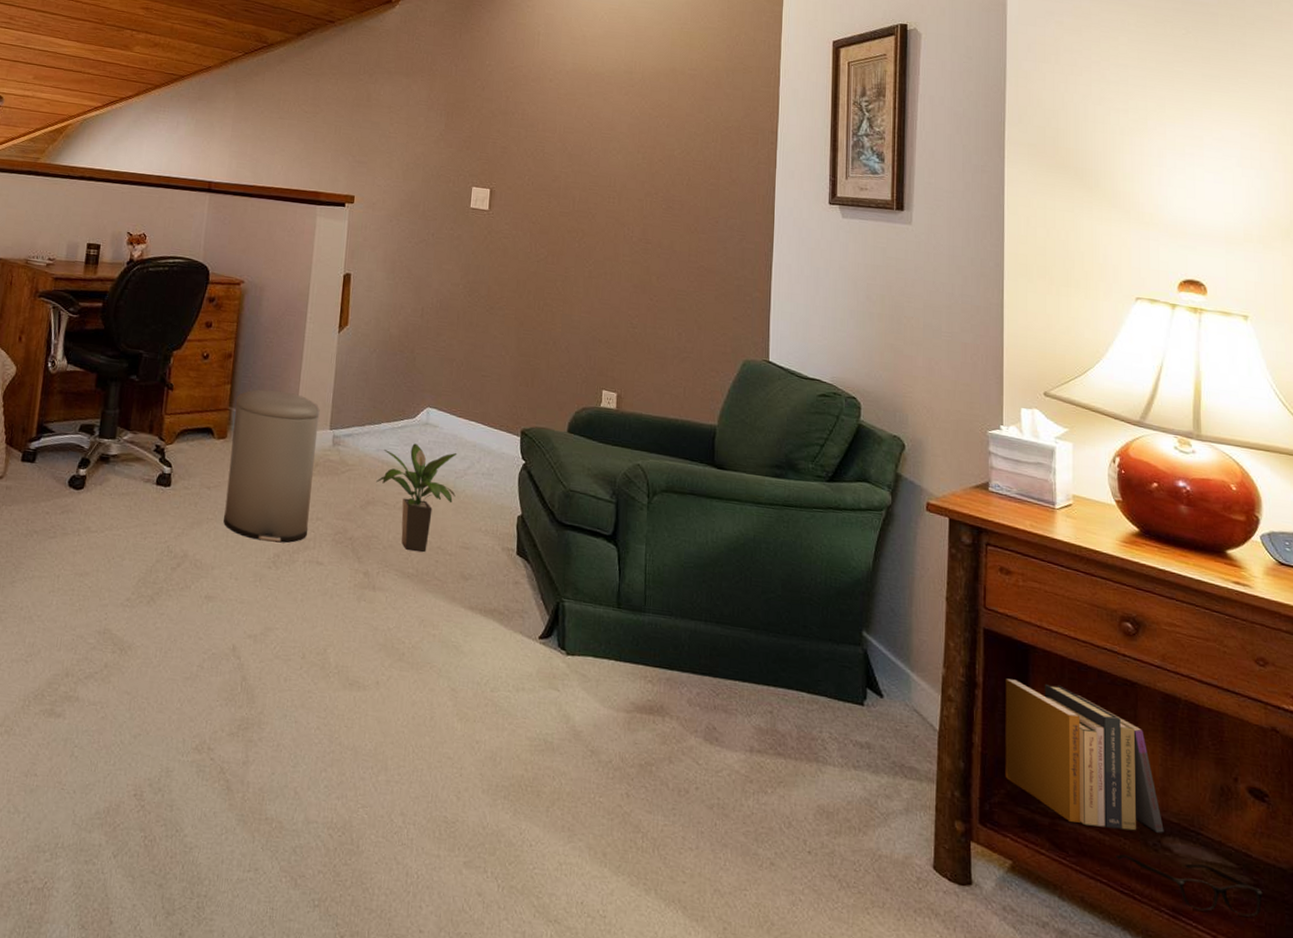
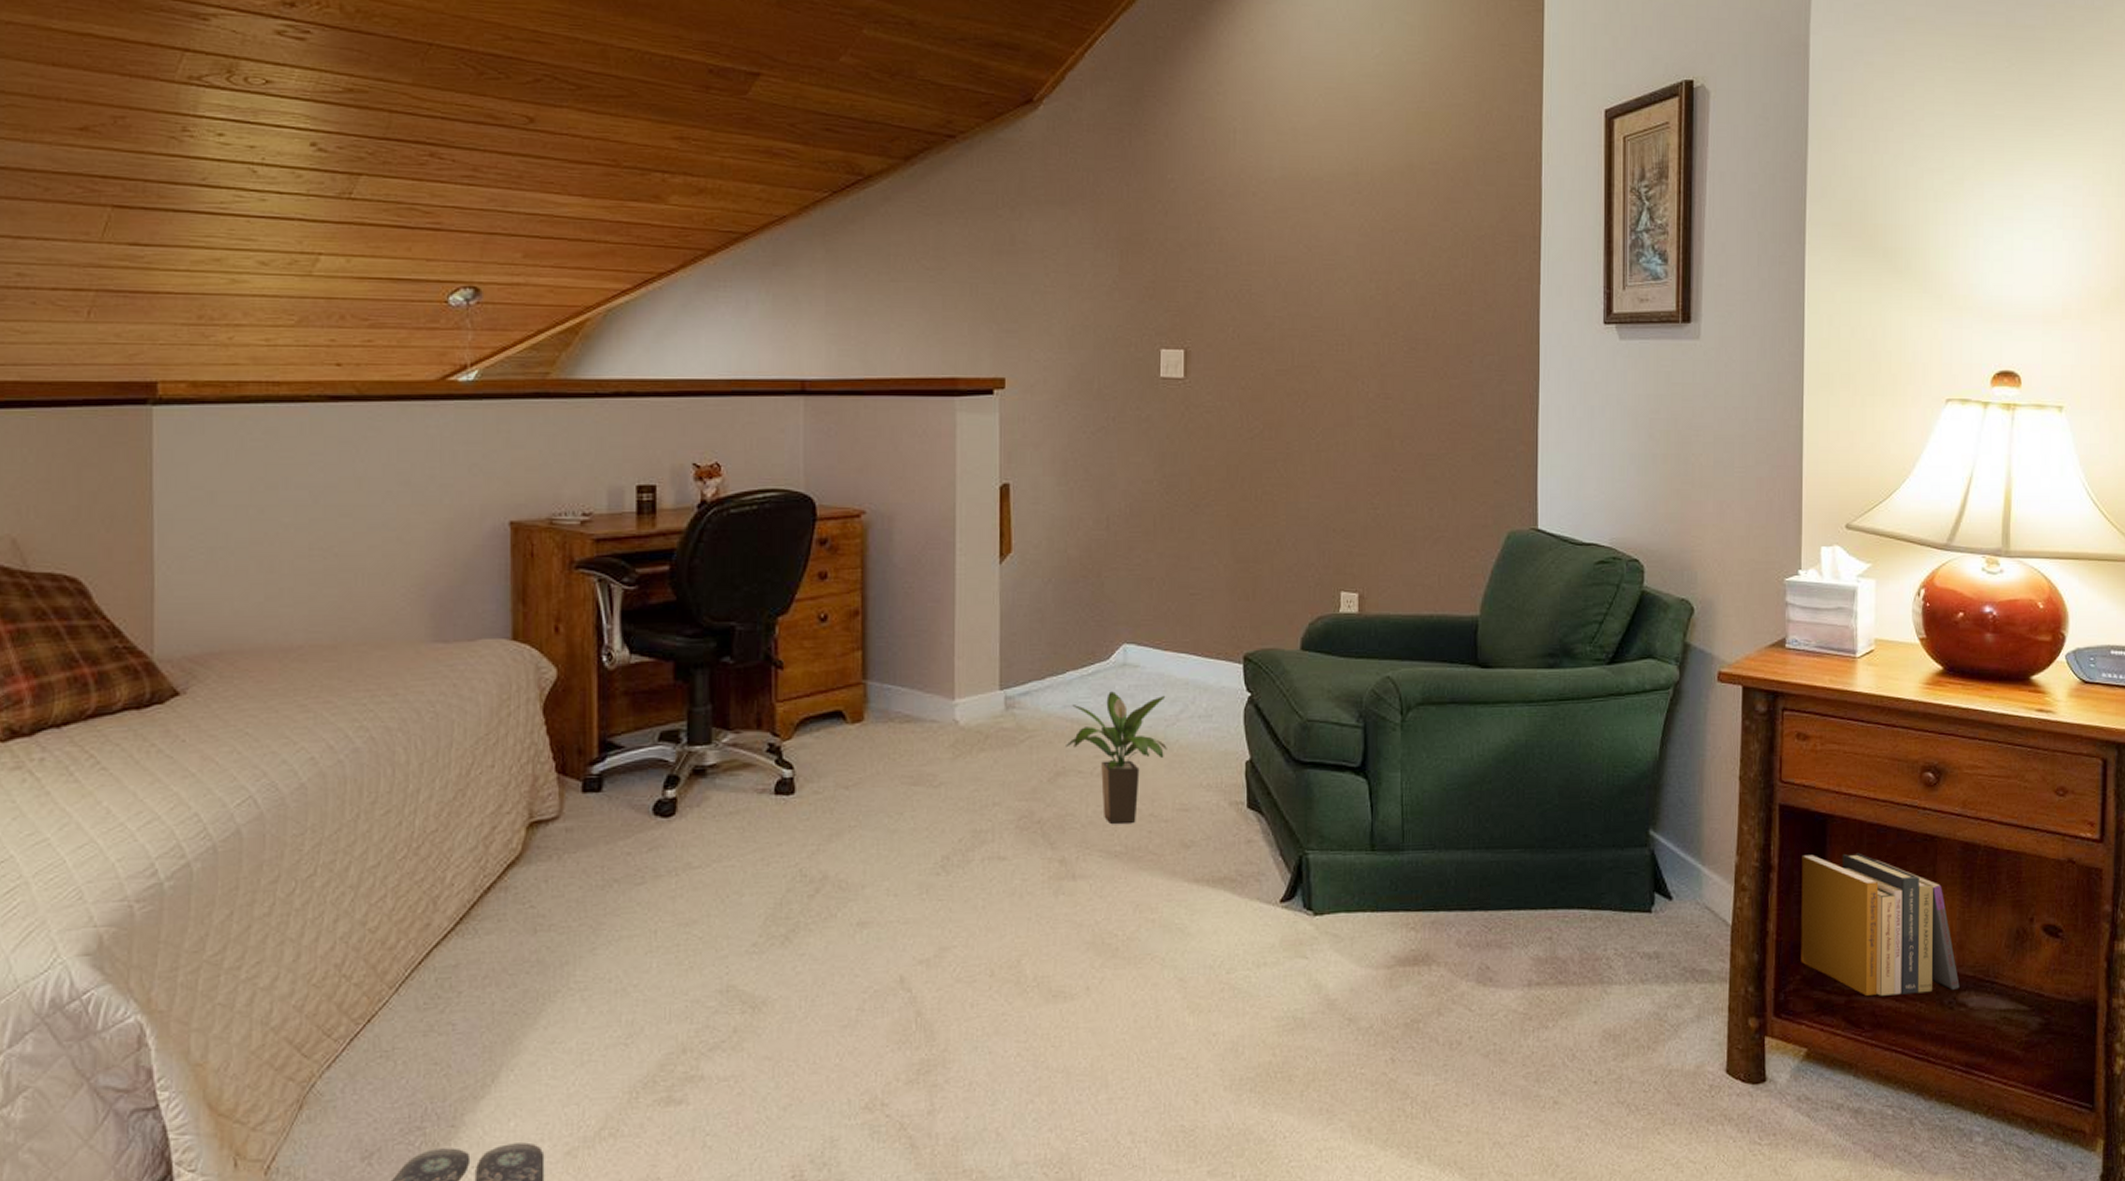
pedal bin: present [223,389,320,543] -> none [871,649,985,843]
eyeglasses: present [1115,854,1263,917] -> none [1910,1013,2053,1061]

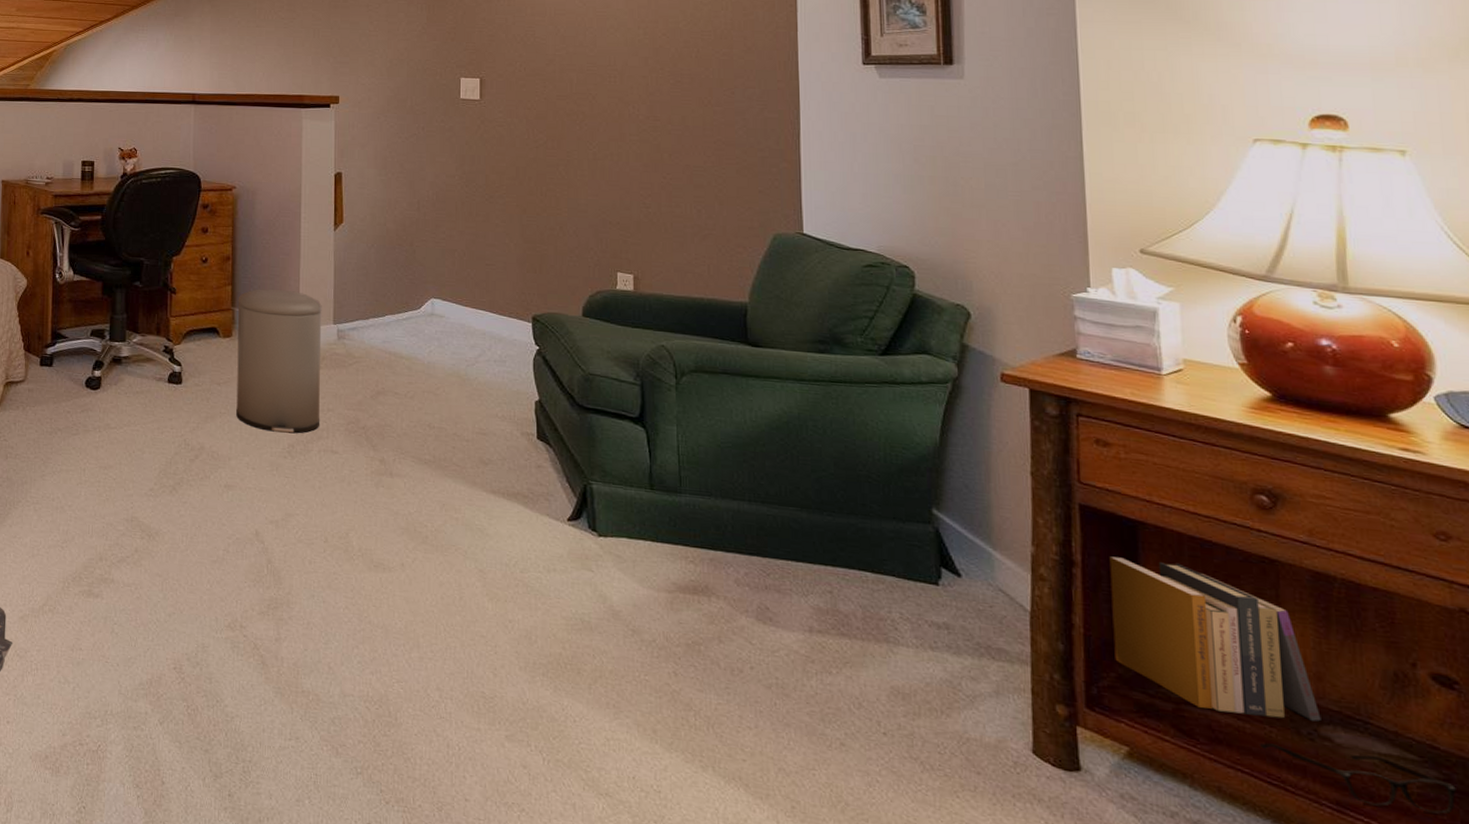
pedal bin: none [871,649,985,843] -> present [236,288,322,434]
potted plant: present [1066,691,1167,824] -> none [385,334,468,439]
eyeglasses: none [1910,1013,2053,1061] -> present [1258,743,1456,815]

